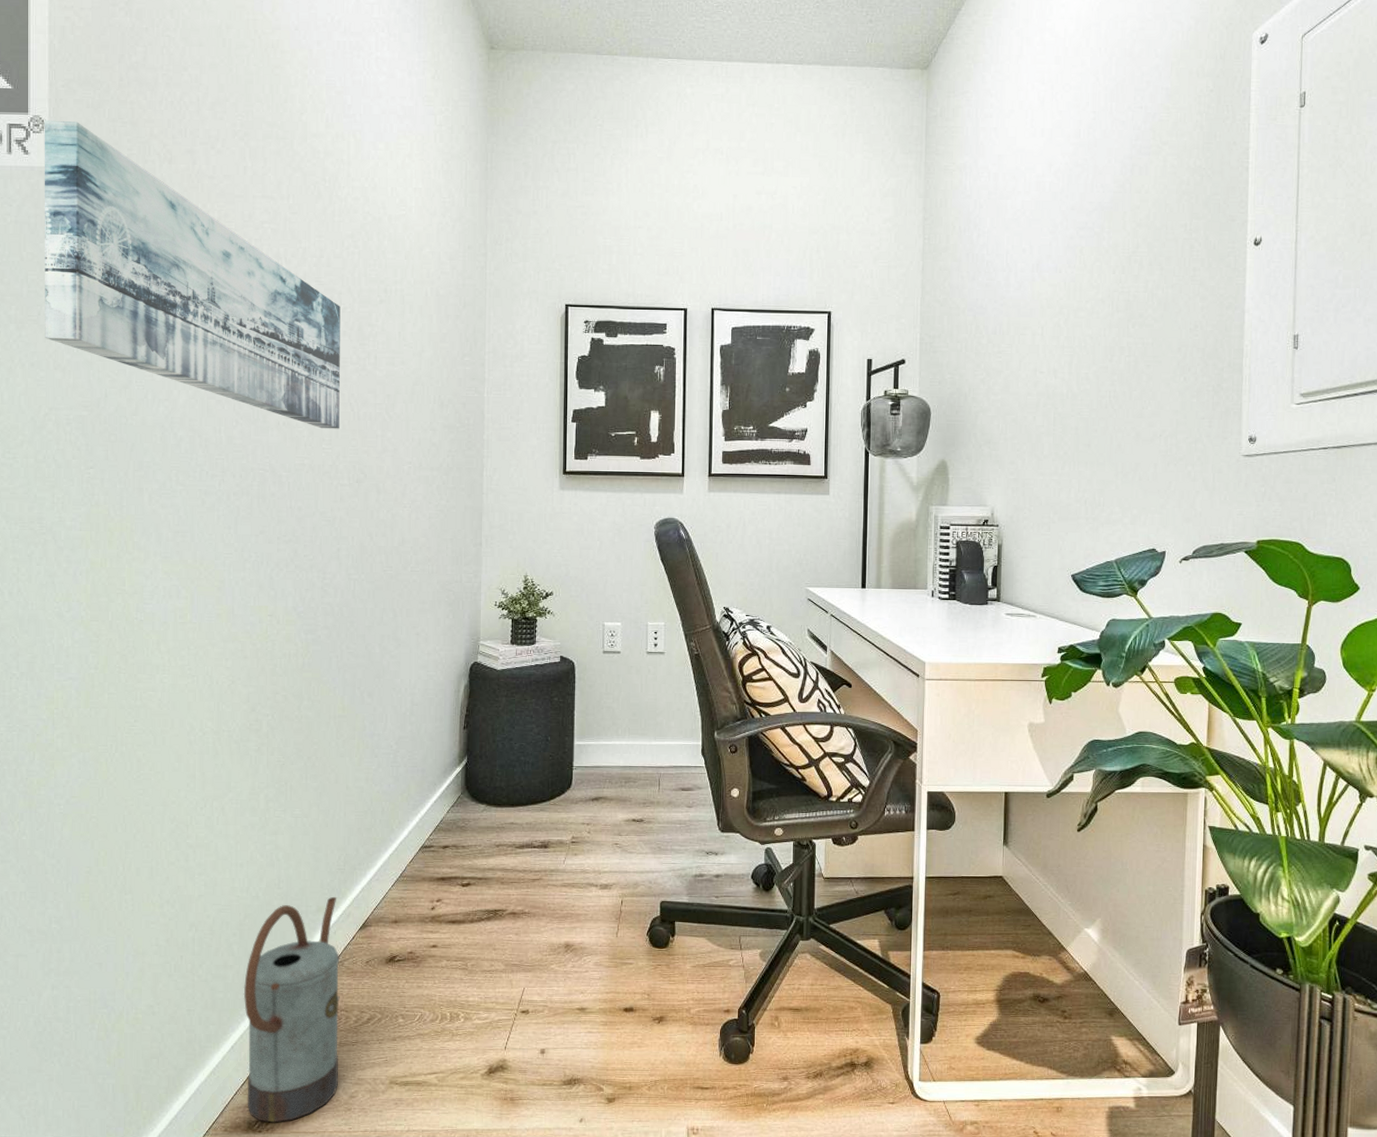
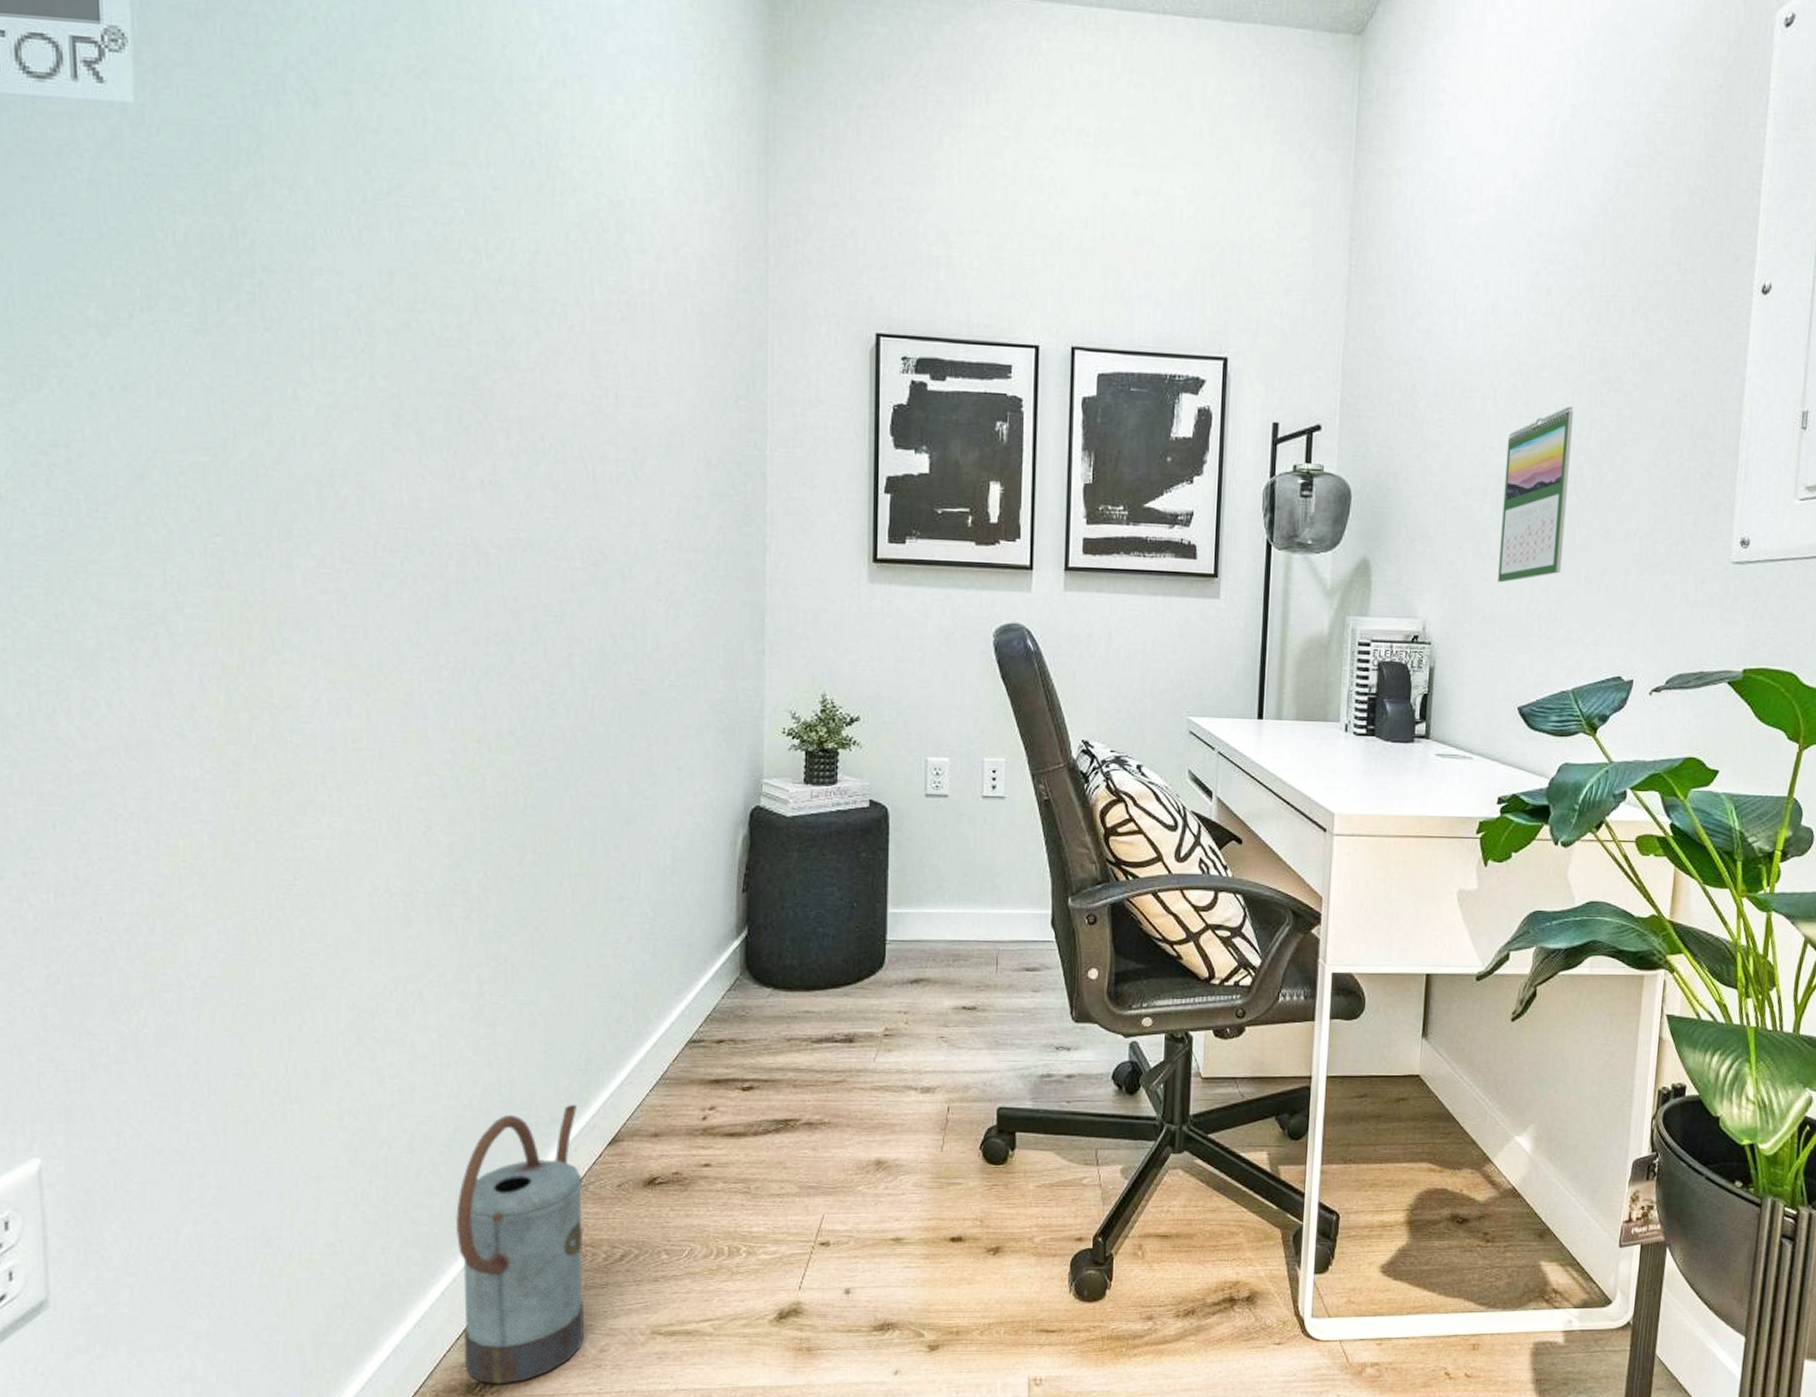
wall art: present [44,120,340,429] -> none [124,33,568,493]
calendar: none [1051,338,1106,477] -> present [1498,406,1574,583]

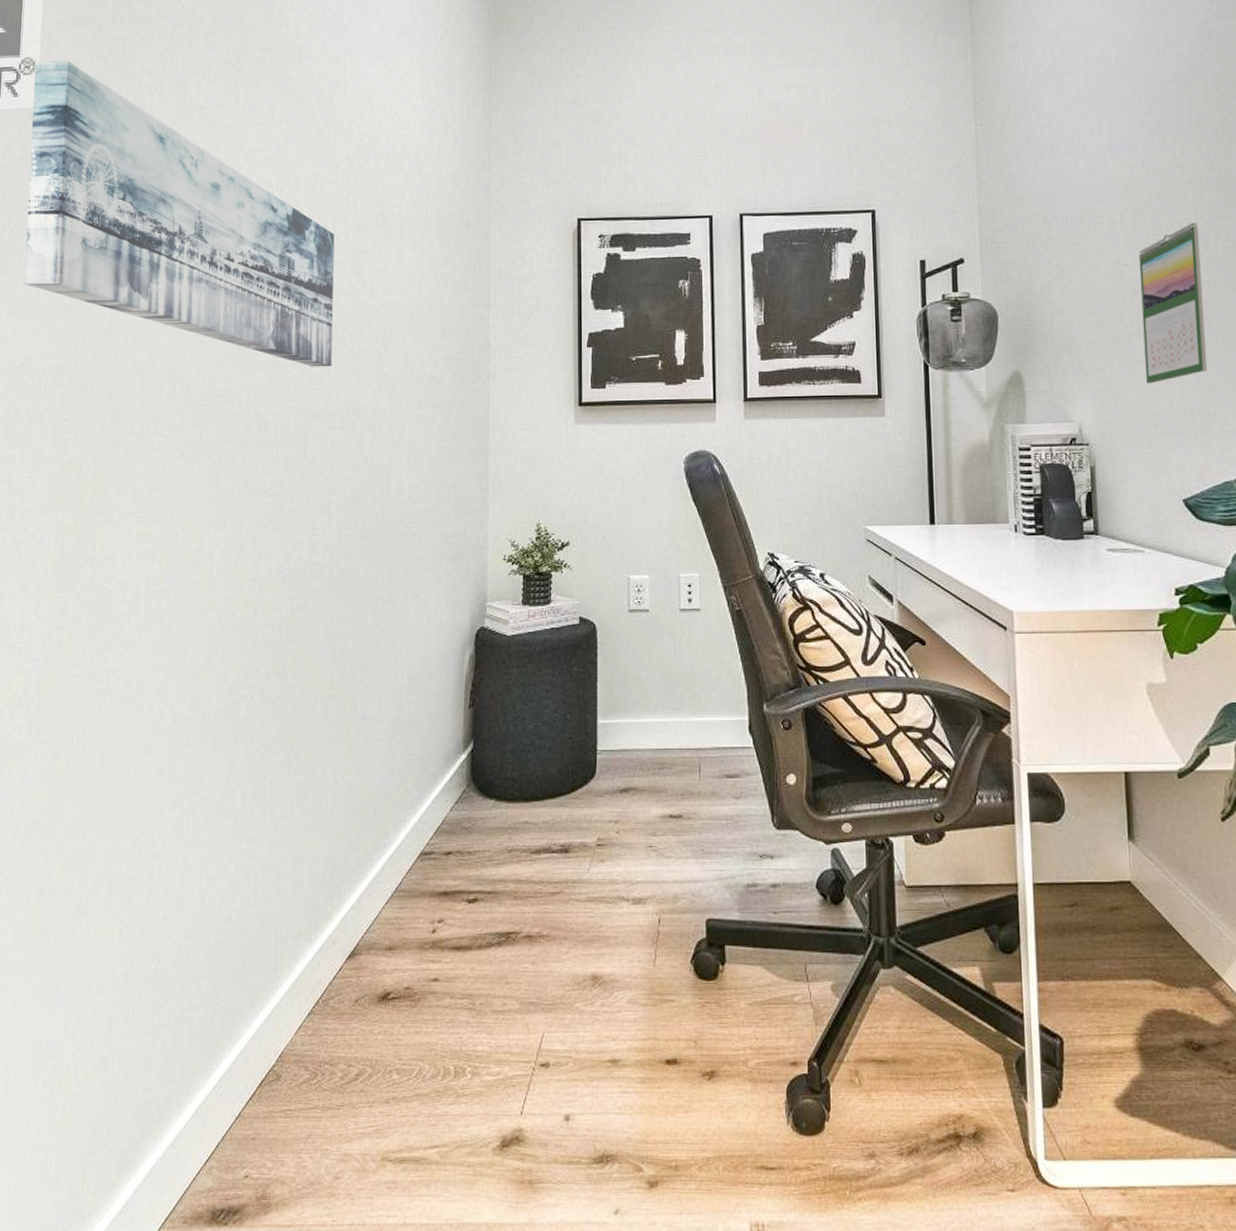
wall art: none [124,33,568,493] -> present [24,61,334,367]
watering can: present [455,1104,585,1385] -> none [210,917,324,1212]

